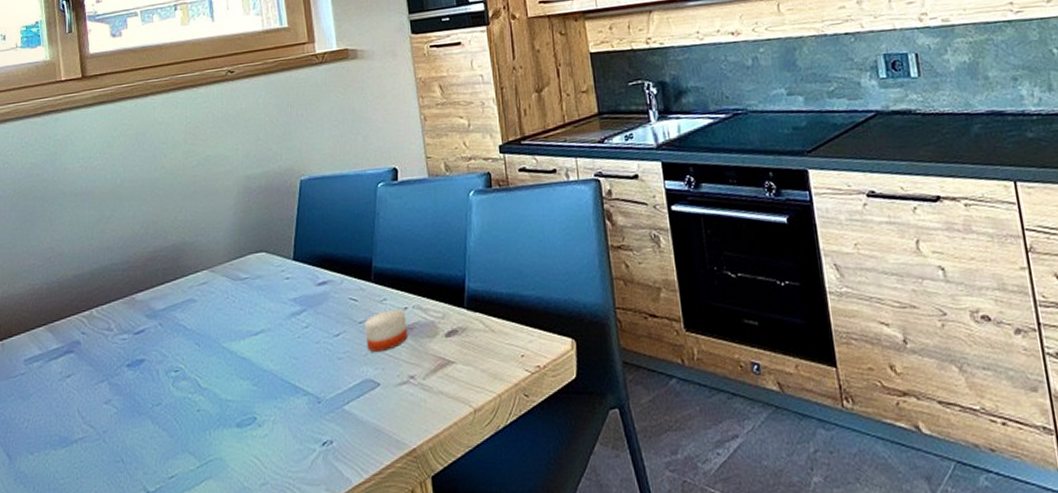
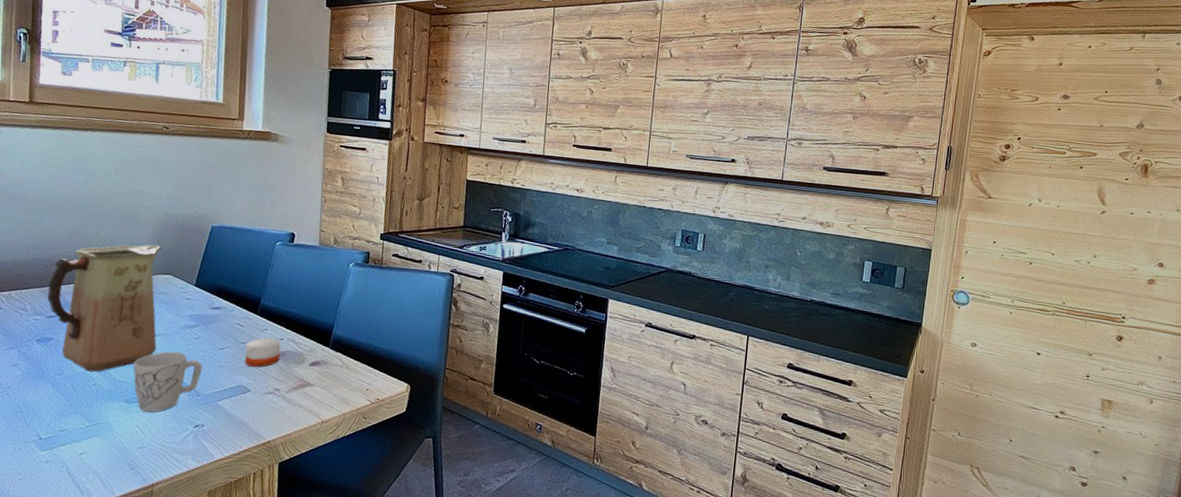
vase: none [131,217,261,395] -> present [47,244,163,372]
mug: none [239,349,319,436] -> present [133,351,203,412]

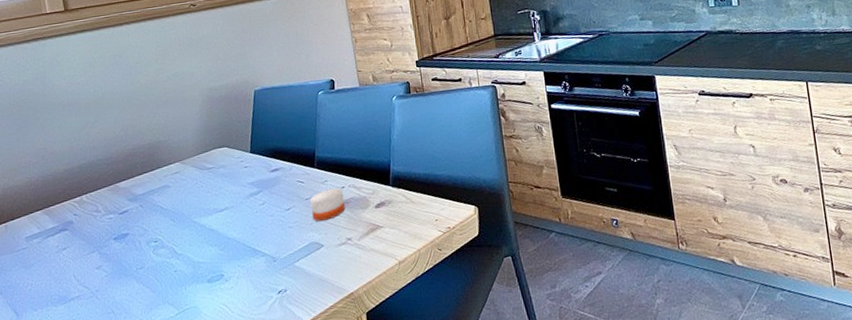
vase: present [47,244,163,372] -> none [115,120,226,259]
mug: present [133,351,203,412] -> none [208,221,274,289]

